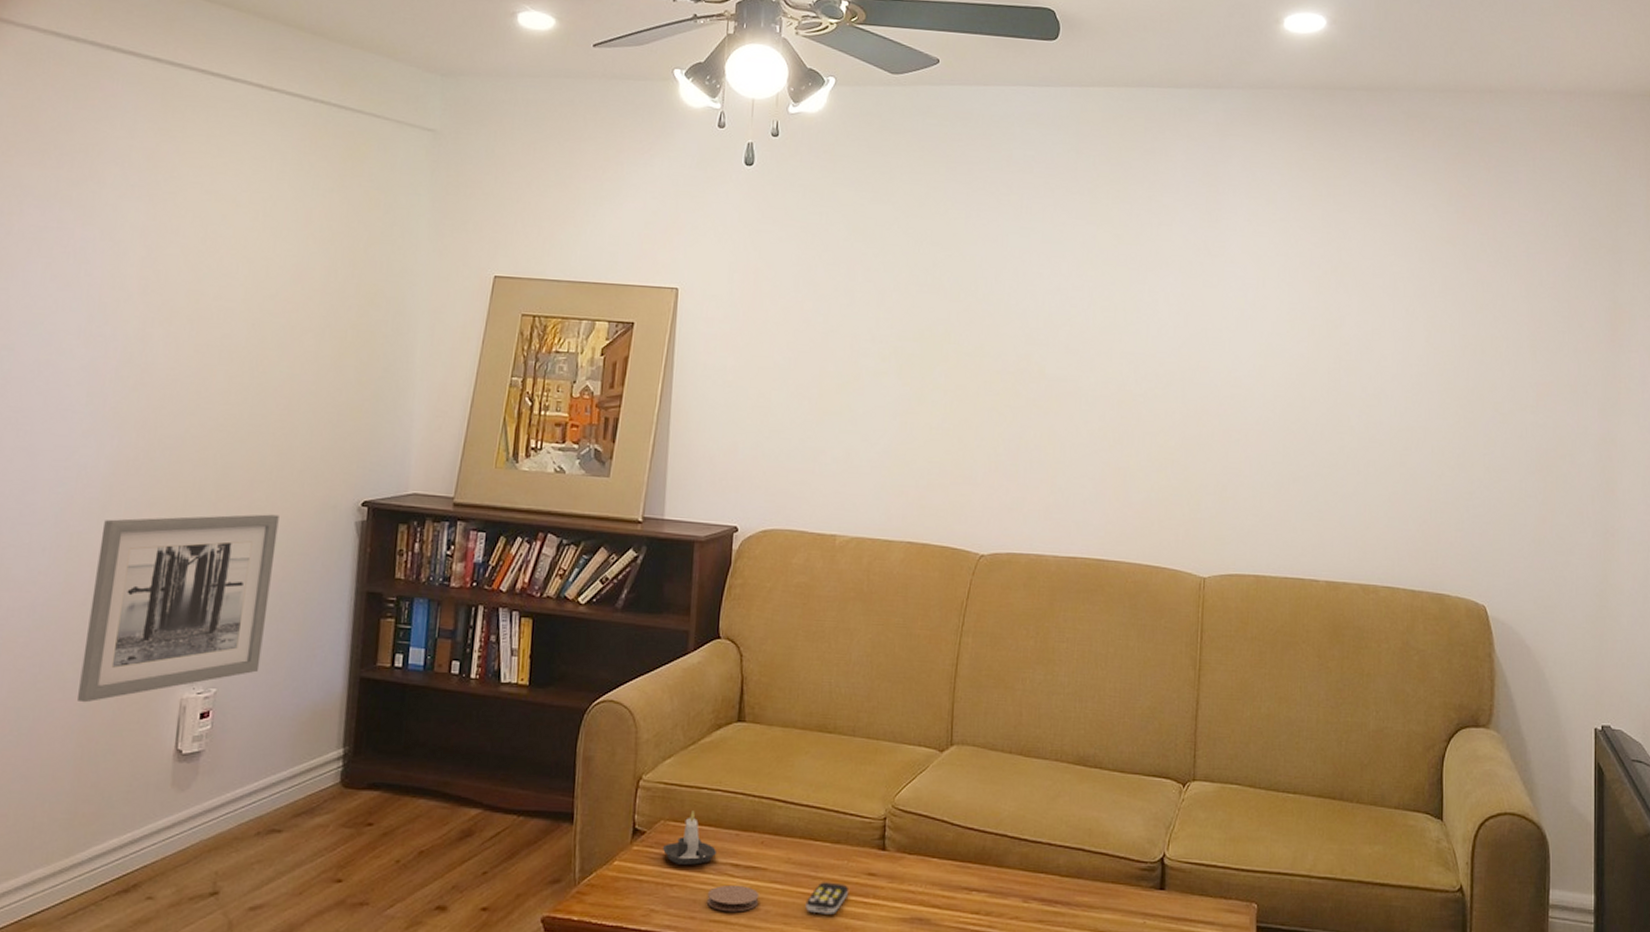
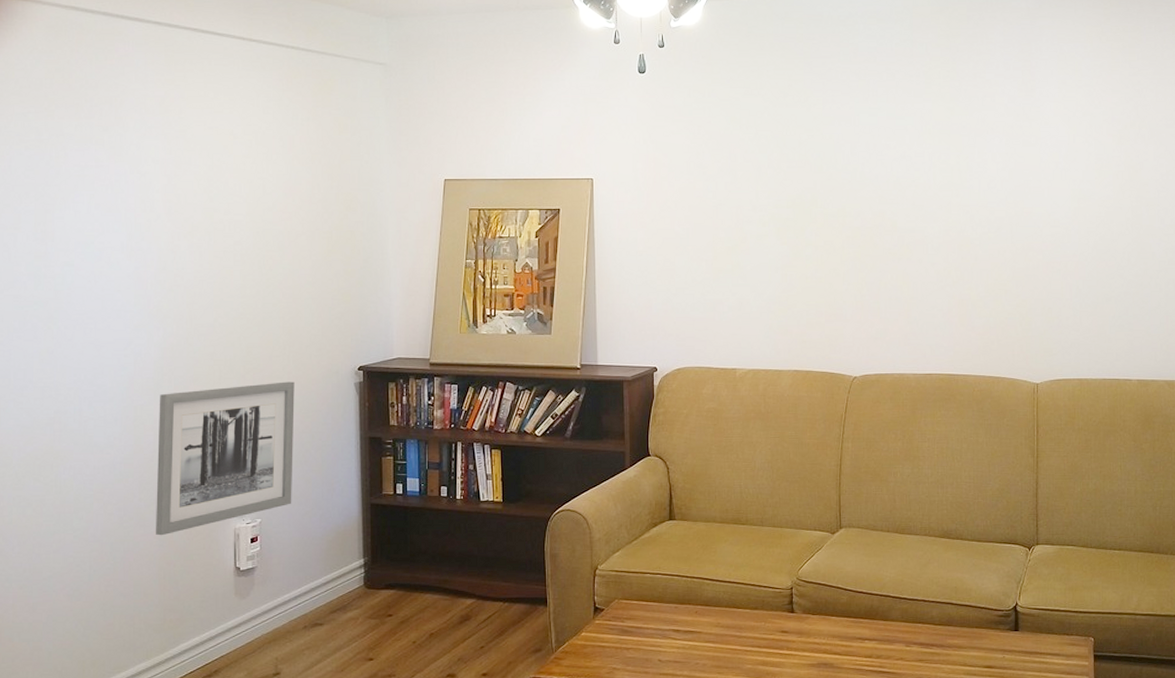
candle: present [663,810,718,865] -> none [619,591,662,632]
coaster: present [706,886,760,912] -> none [656,646,697,667]
remote control: present [805,882,850,915] -> none [734,639,768,664]

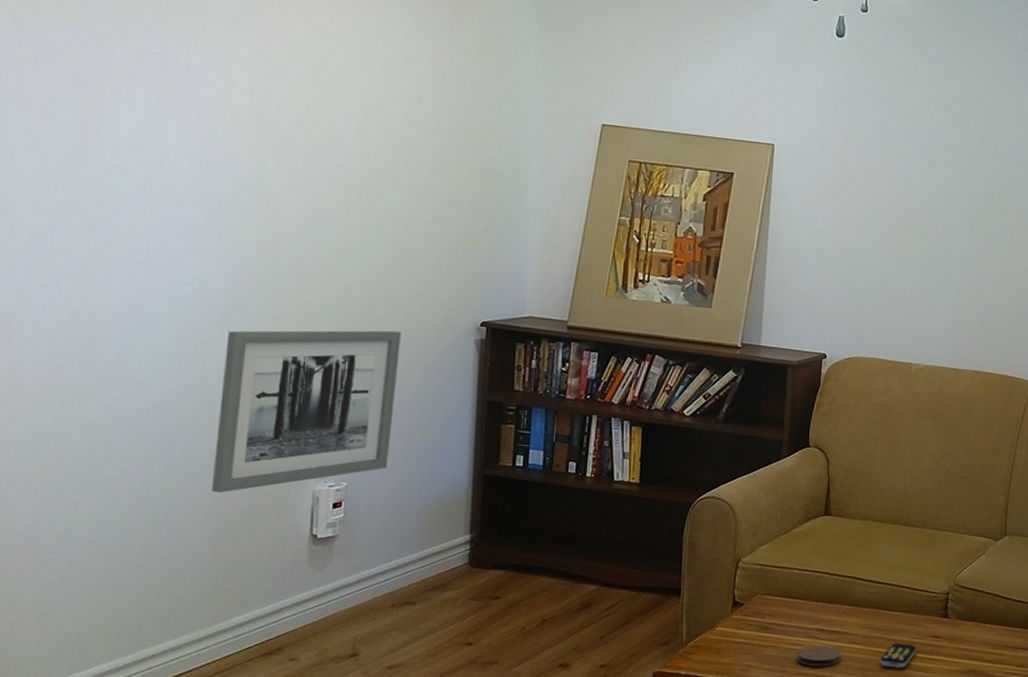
coaster: none [656,646,697,667] -> present [796,646,842,667]
remote control: none [734,639,768,664] -> present [880,643,917,668]

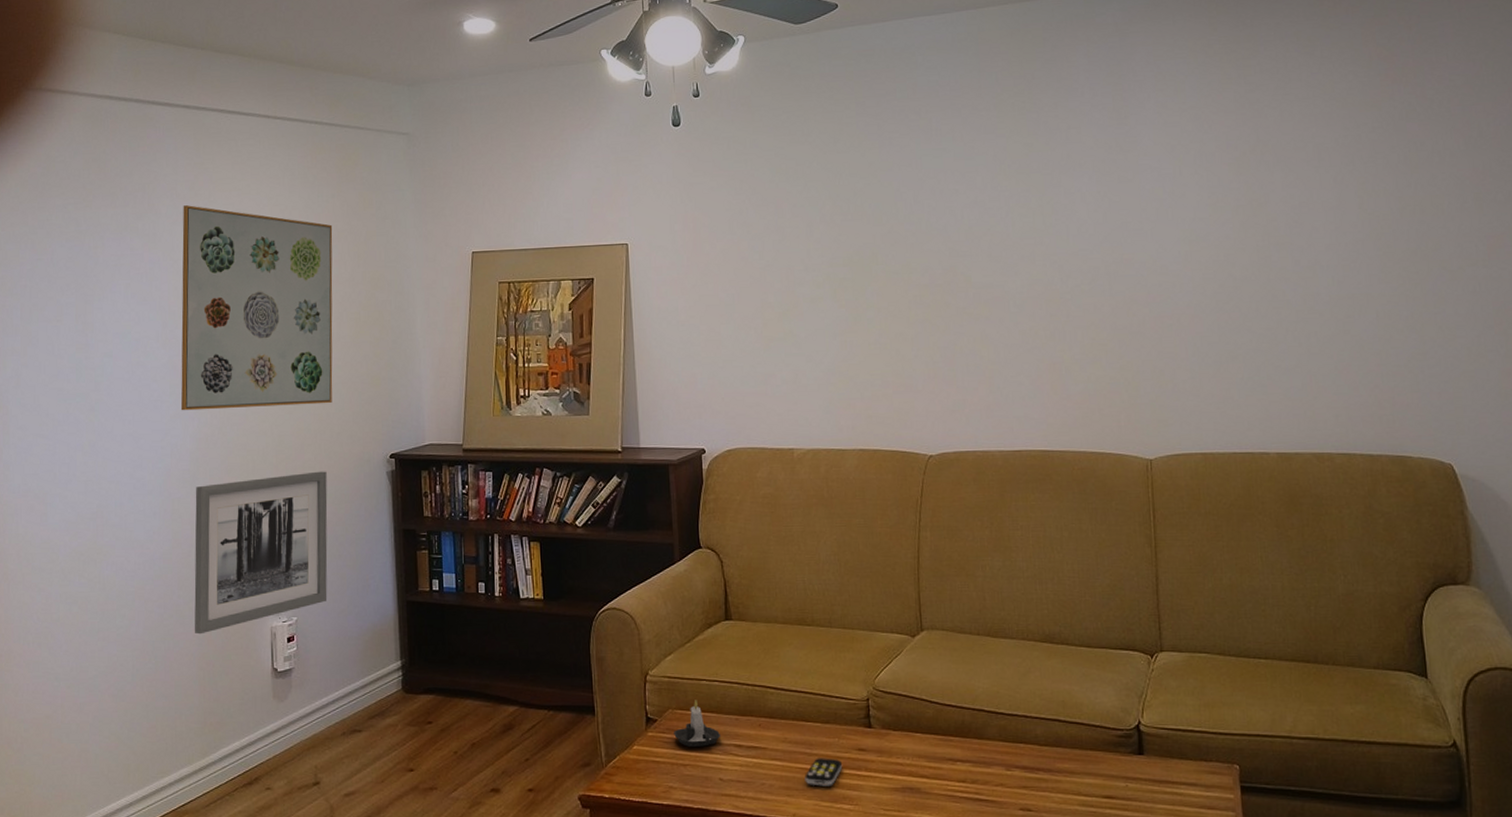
wall art: none [215,10,437,260] -> present [180,205,333,411]
candle: none [759,587,806,630] -> present [674,700,721,747]
coaster: present [796,646,842,667] -> none [716,764,763,787]

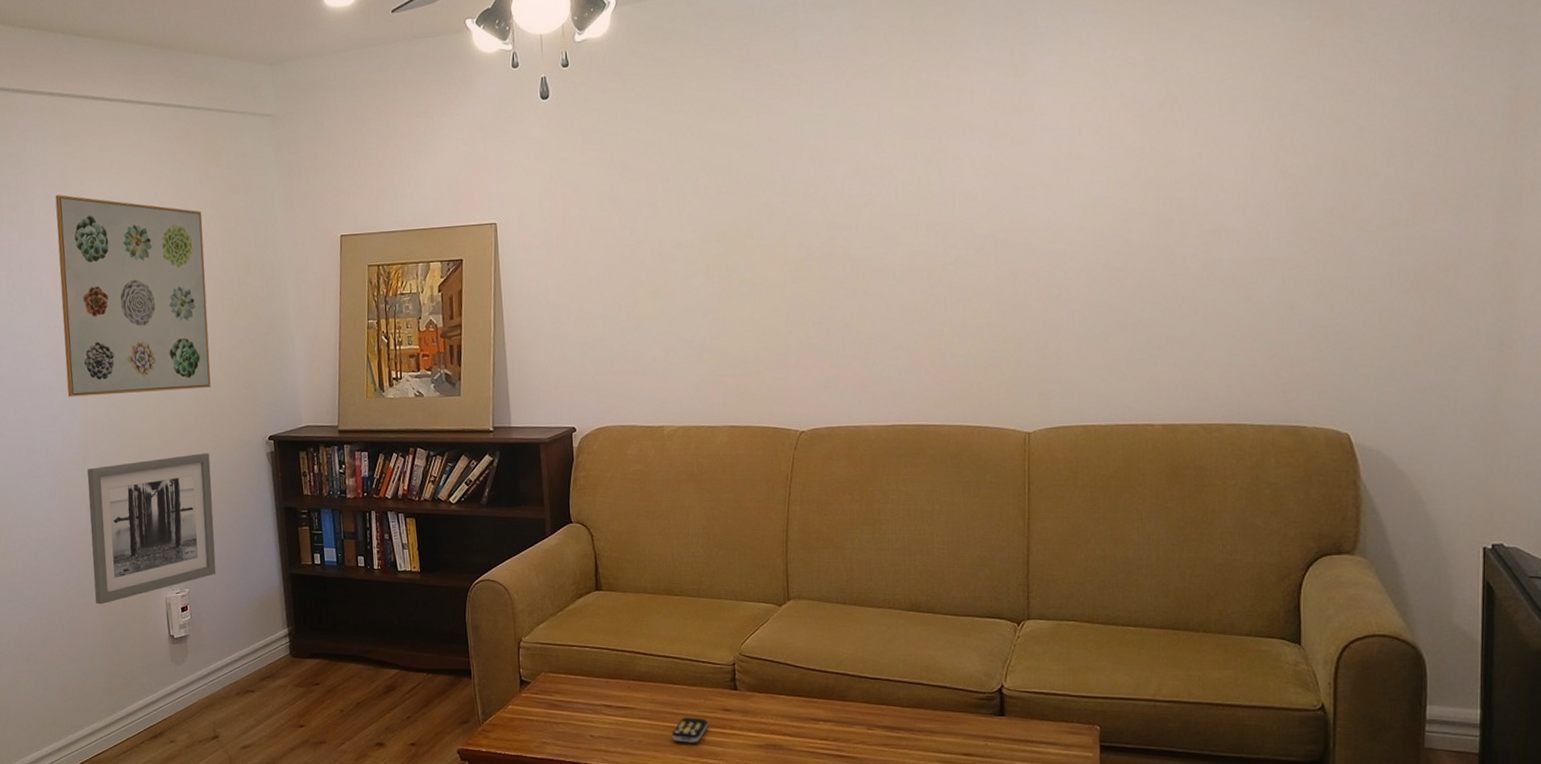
candle: present [674,700,721,747] -> none [547,664,592,707]

